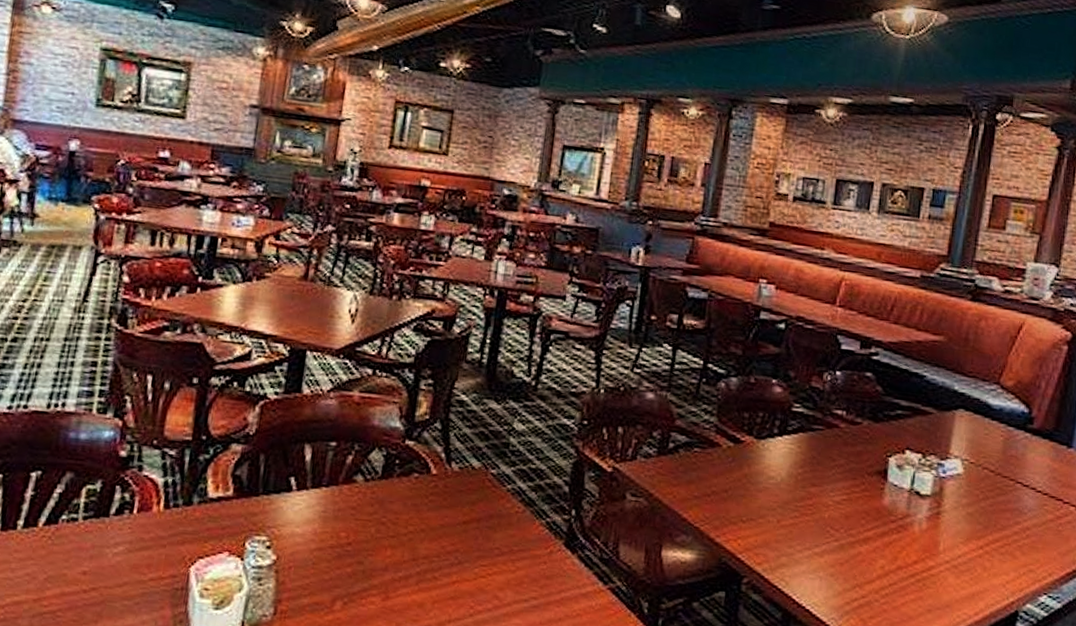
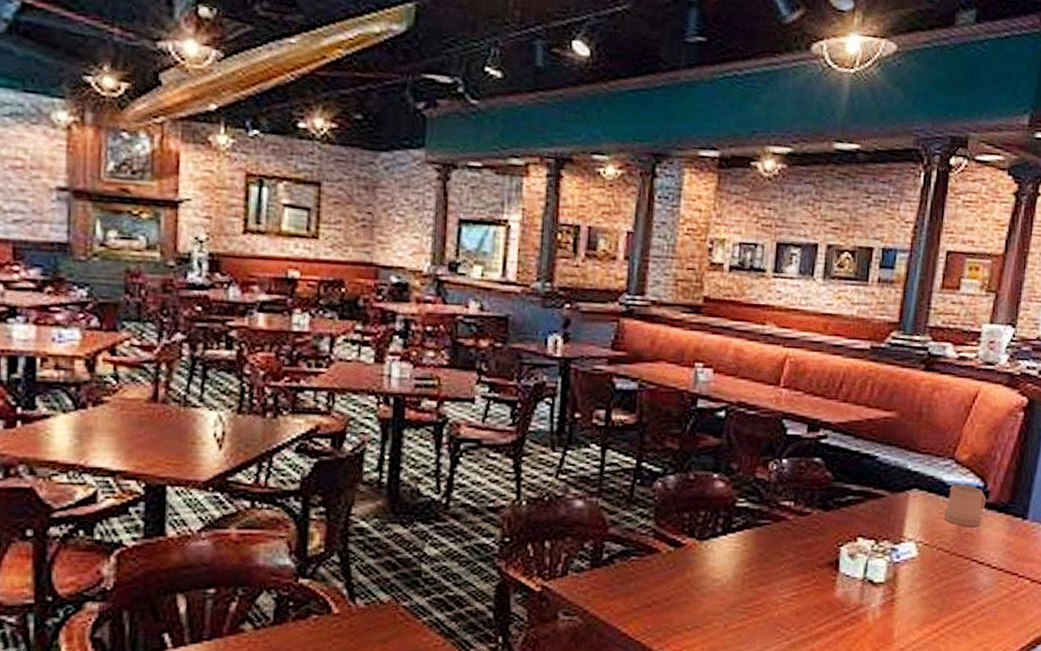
beer mug: none [989,408,1031,451] -> present [943,484,987,528]

